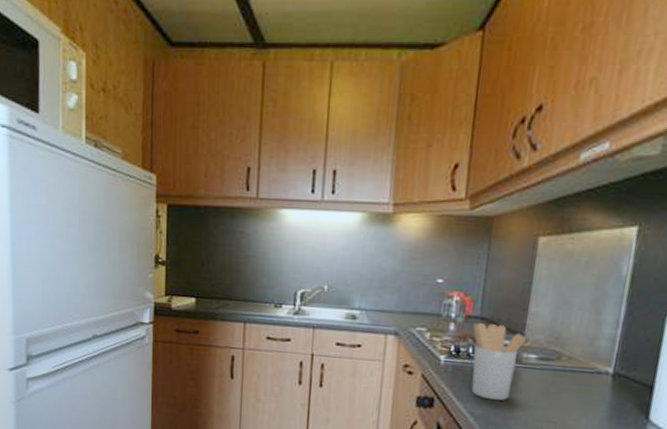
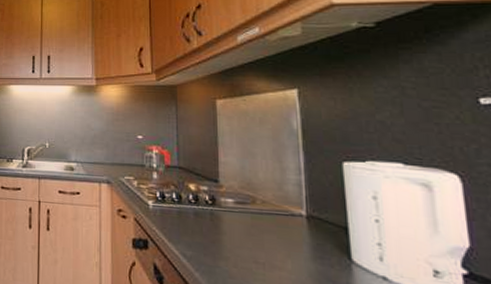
utensil holder: present [471,323,528,401] -> none [173,172,222,243]

